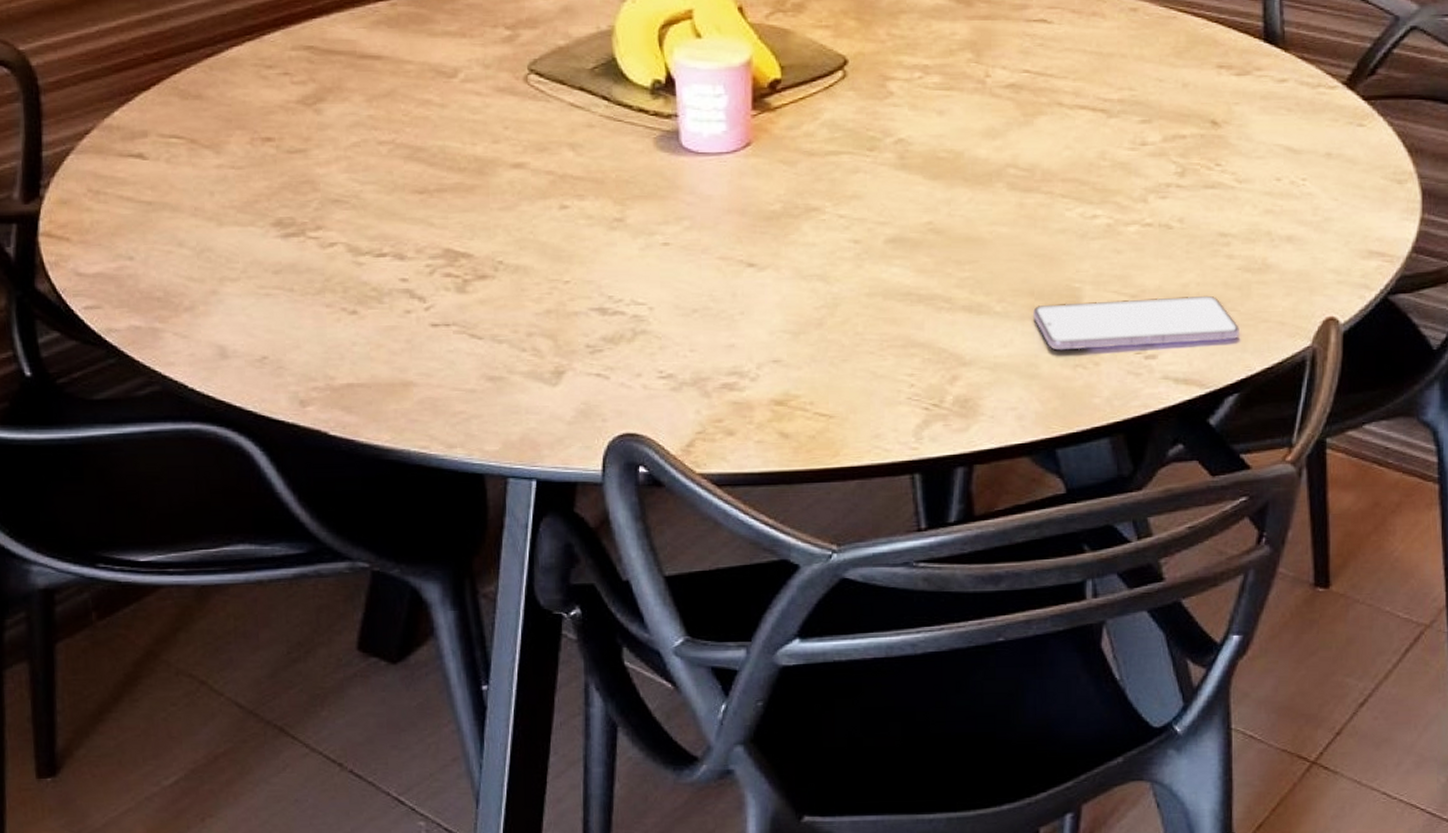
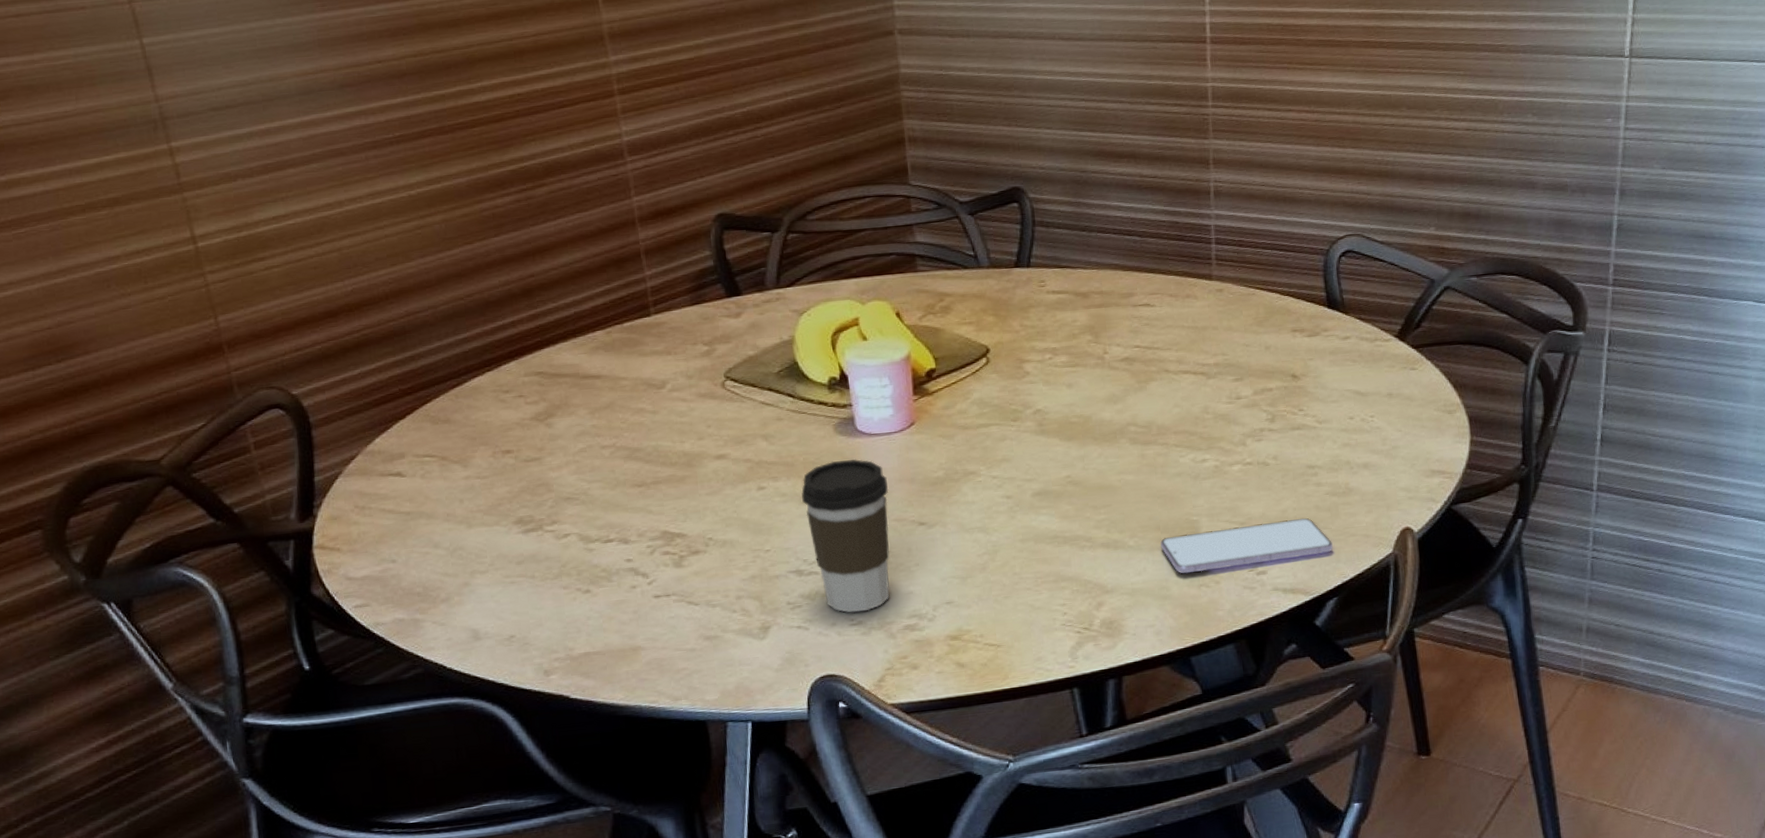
coffee cup: none [611,180,715,364] -> present [801,458,890,613]

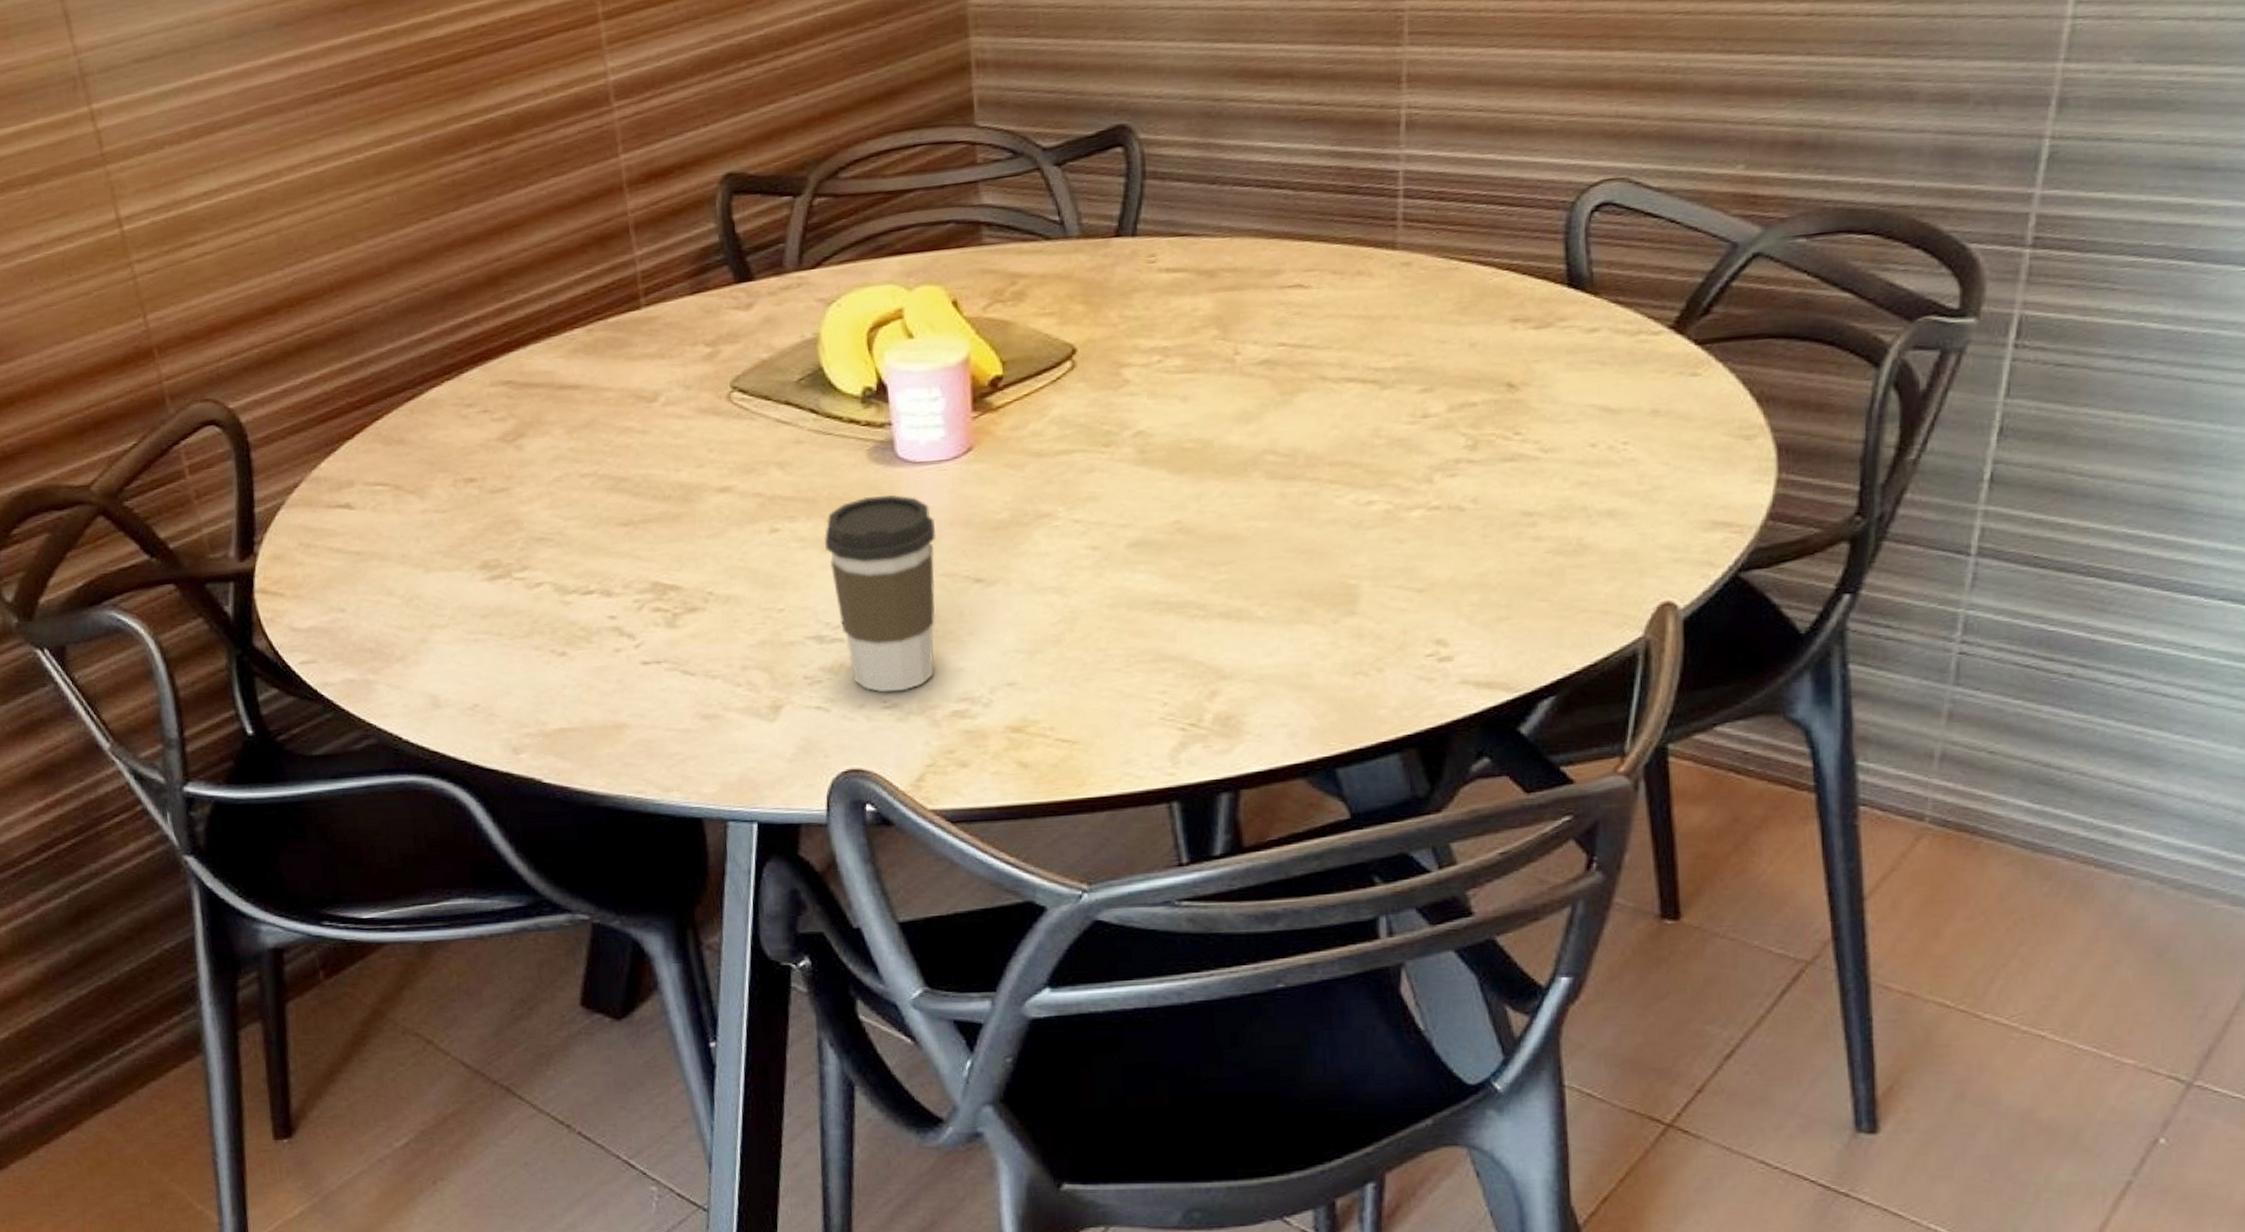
smartphone: present [1160,518,1334,574] -> none [1302,585,1554,657]

